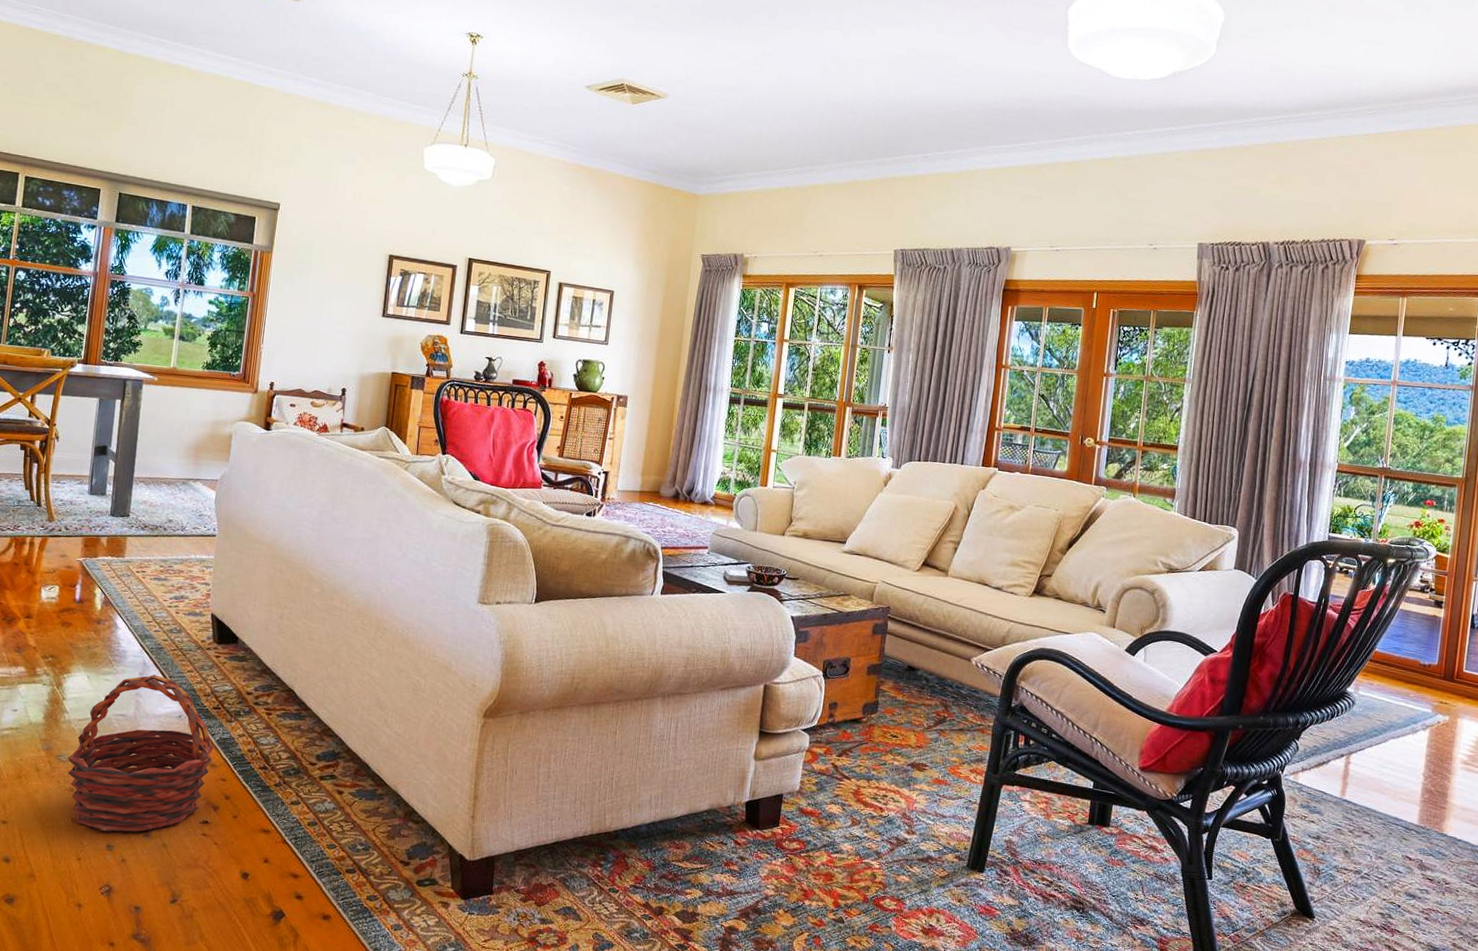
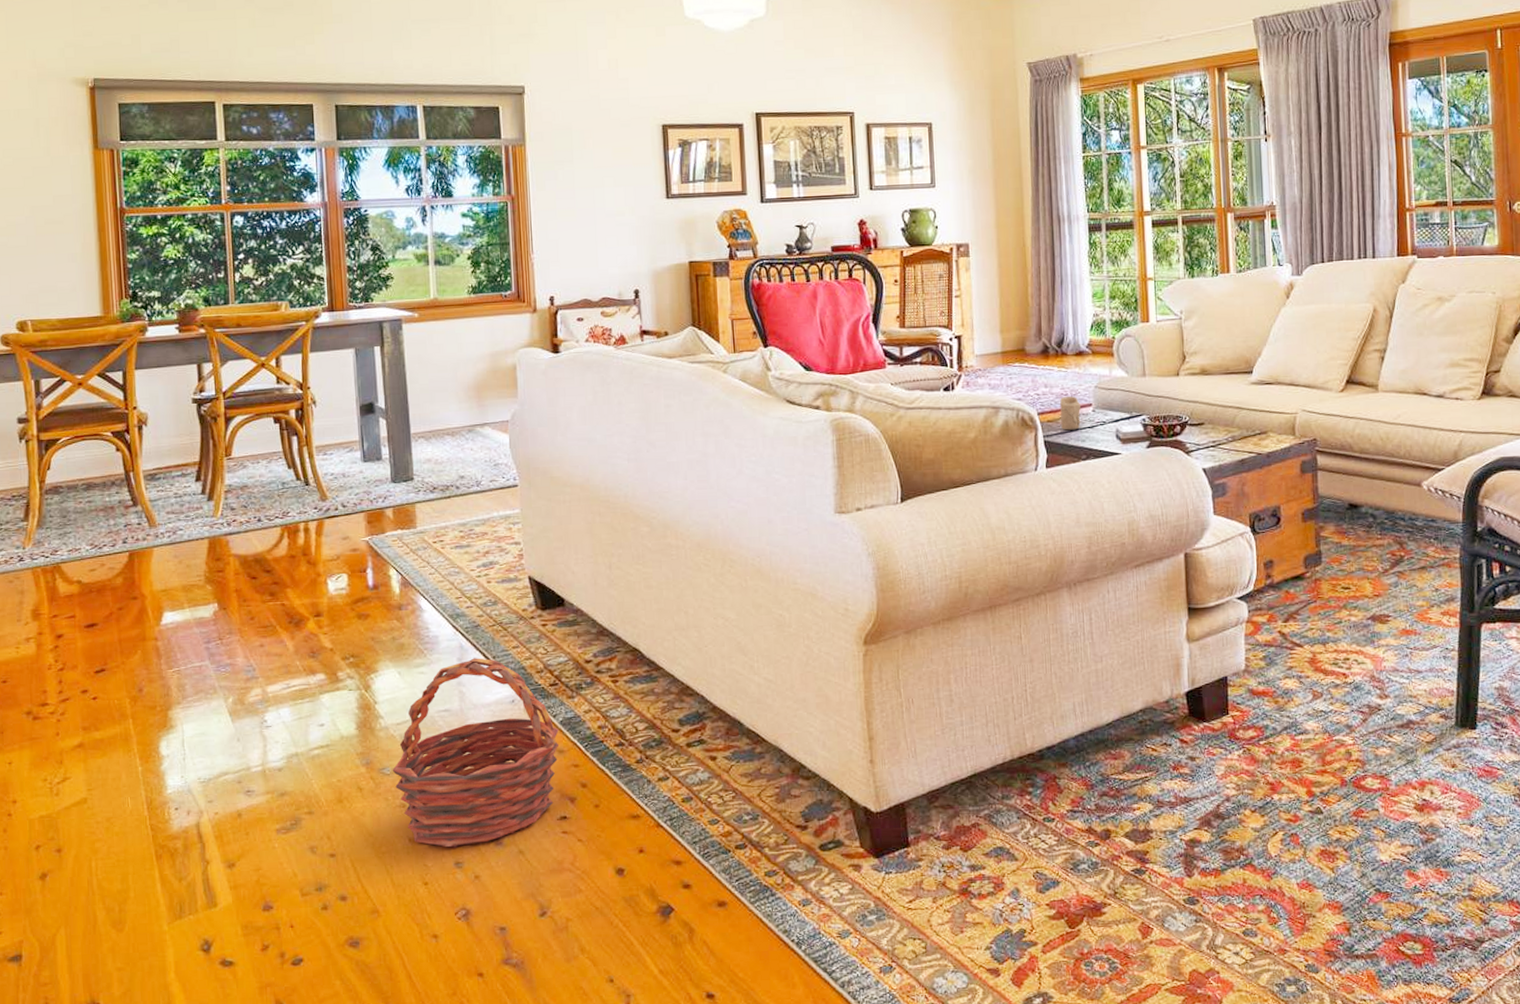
candle: none [679,537,699,567] -> present [1060,396,1082,431]

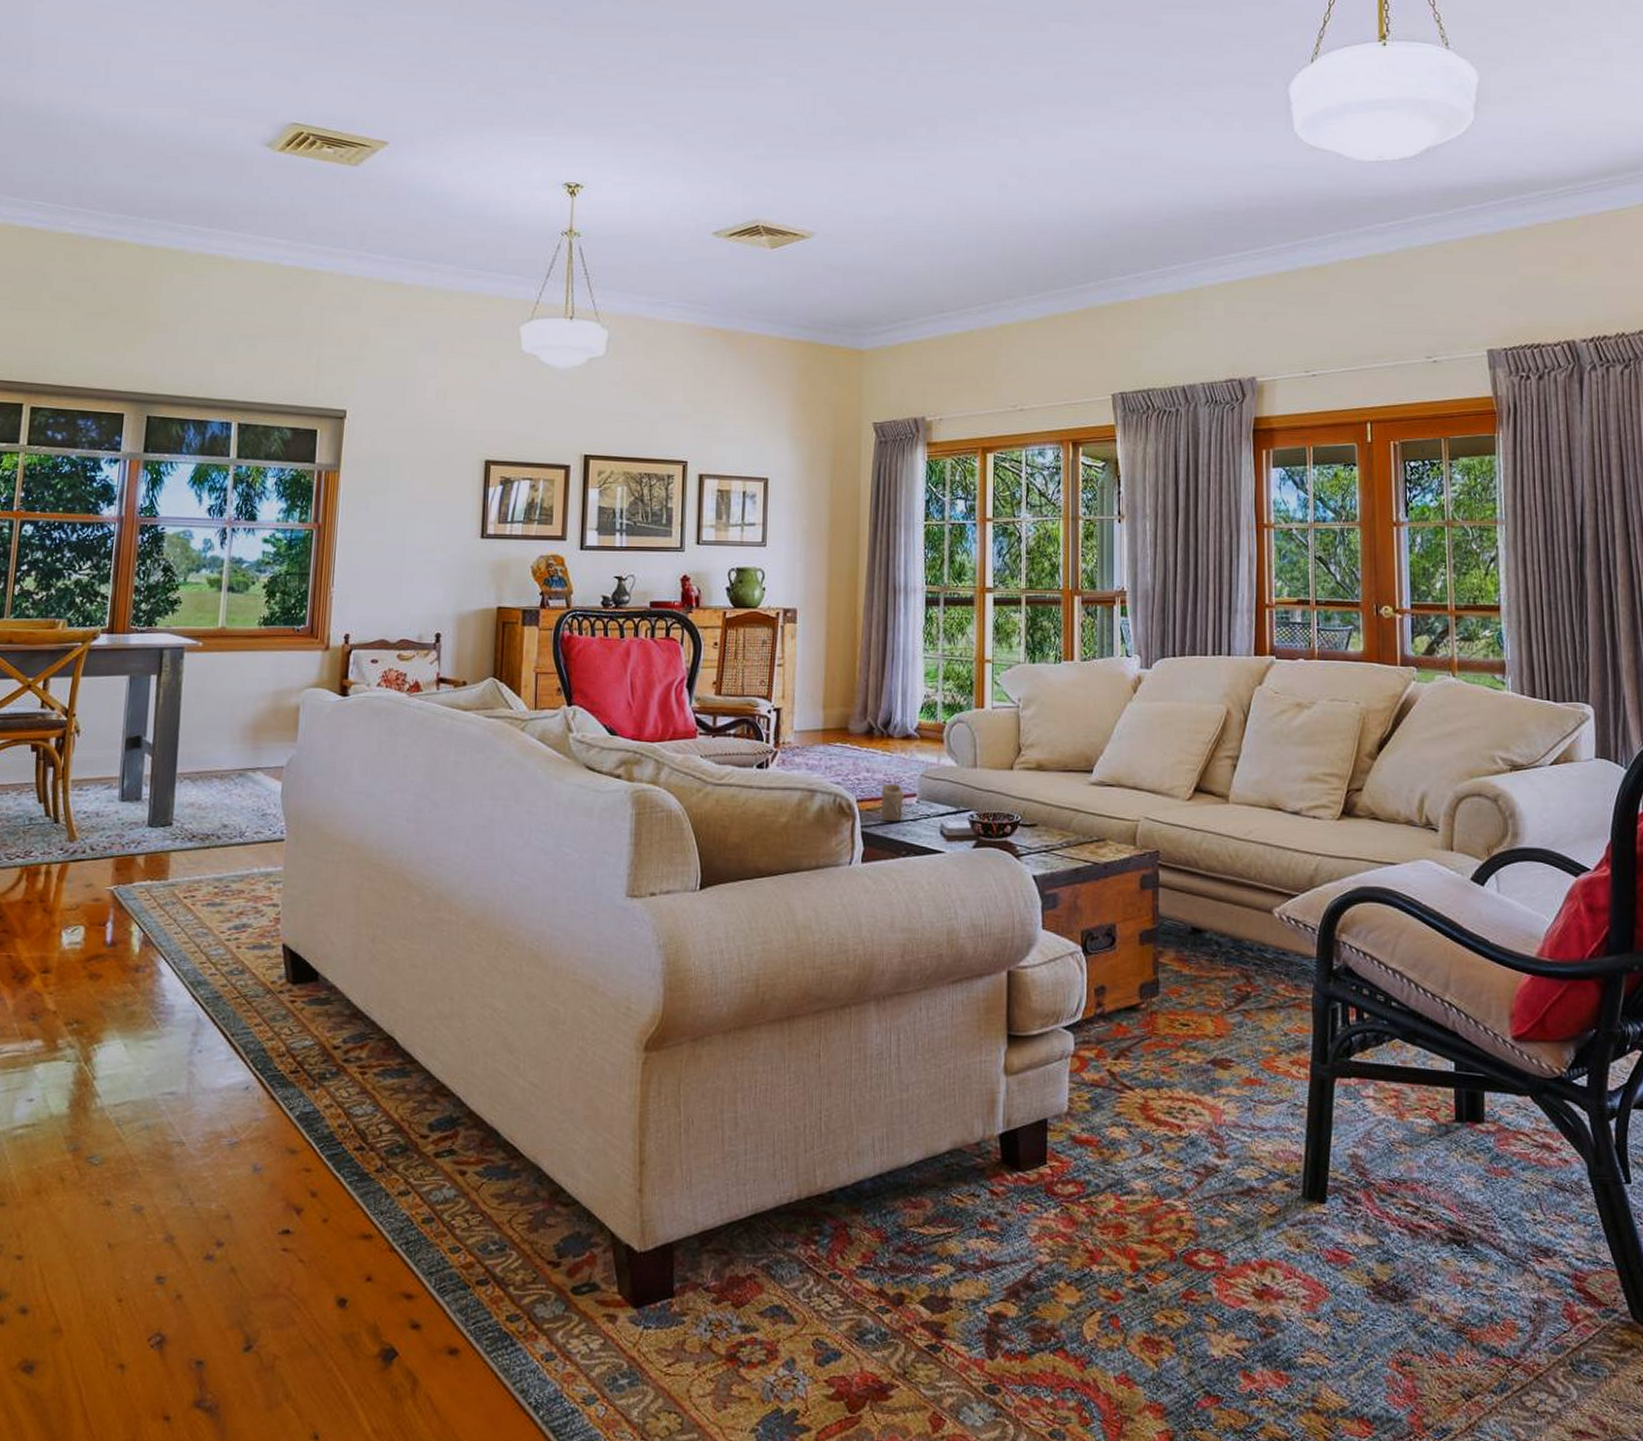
basket: present [392,658,560,848] -> none [101,1034,294,1259]

